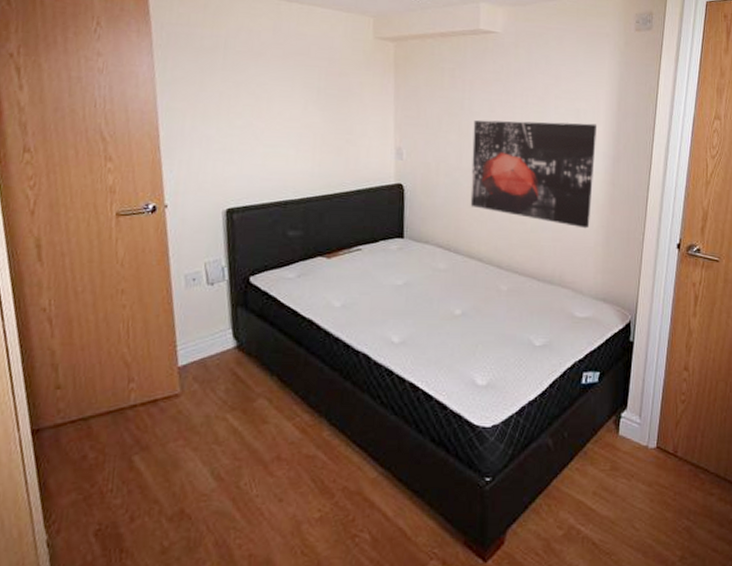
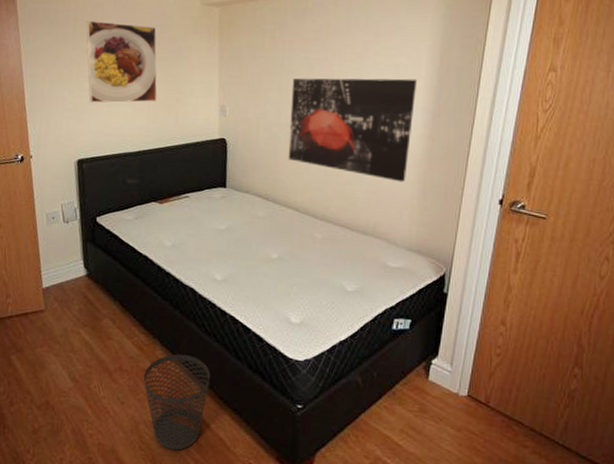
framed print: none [238,49,324,144] -> present [85,21,157,103]
wastebasket: none [306,432,388,550] -> present [143,353,211,451]

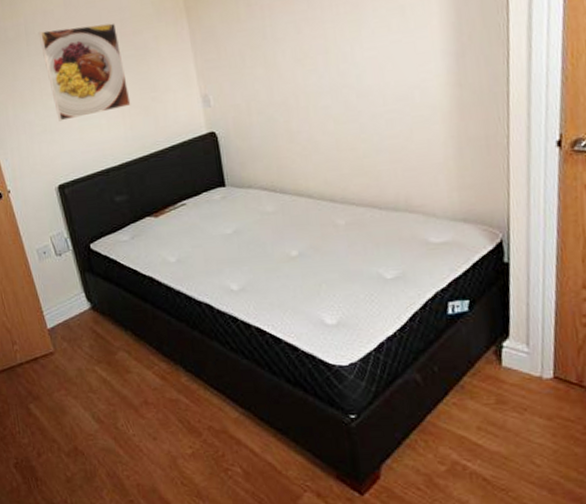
wastebasket: present [143,353,211,451] -> none [171,377,246,482]
wall art: present [288,78,418,183] -> none [279,18,435,144]

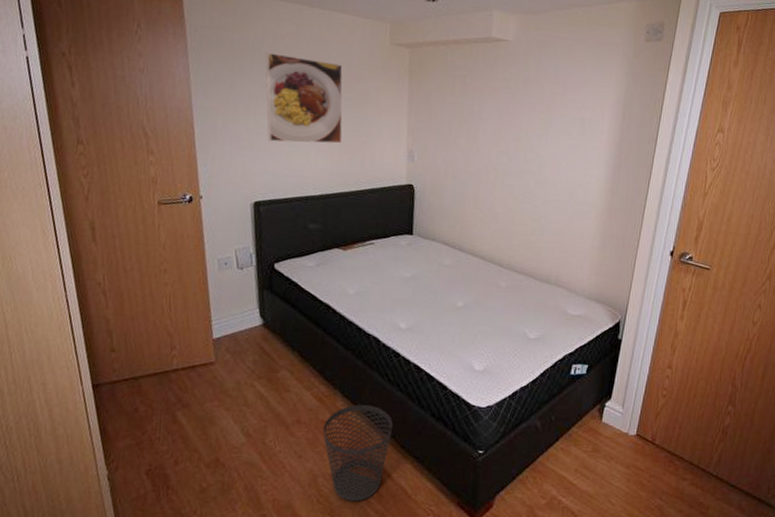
wastebasket: none [171,377,246,482] -> present [322,404,393,502]

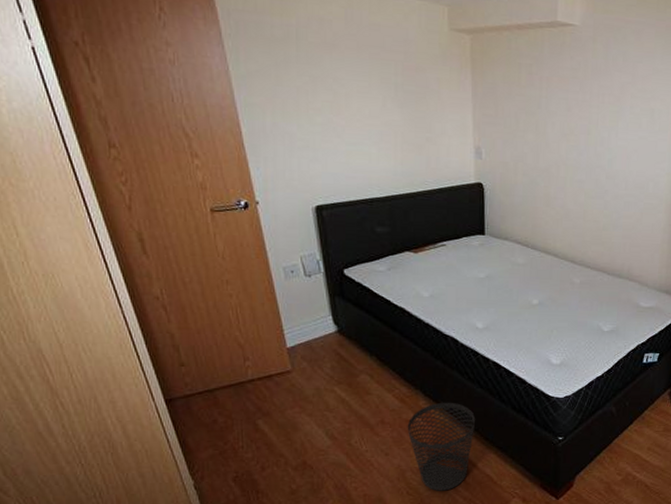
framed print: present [265,52,343,144] -> none [311,40,405,142]

